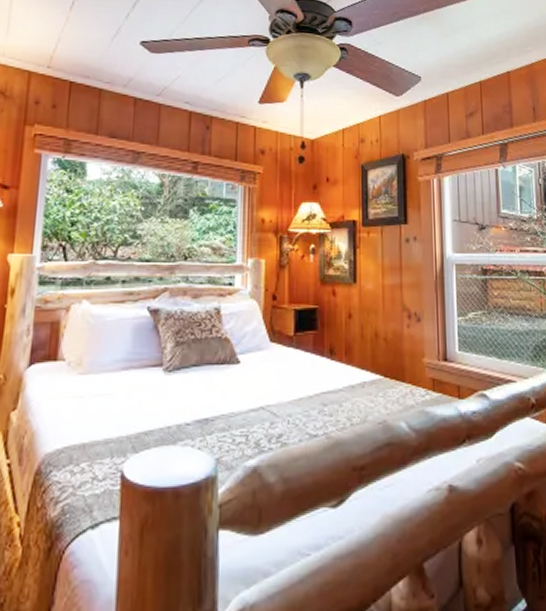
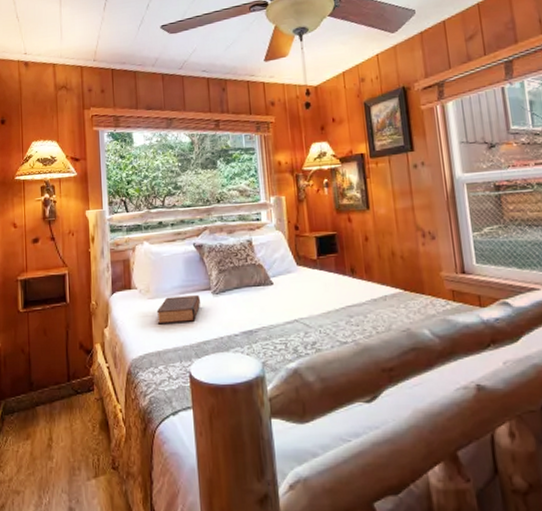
book: none [86,372,149,408] -> present [156,295,201,325]

